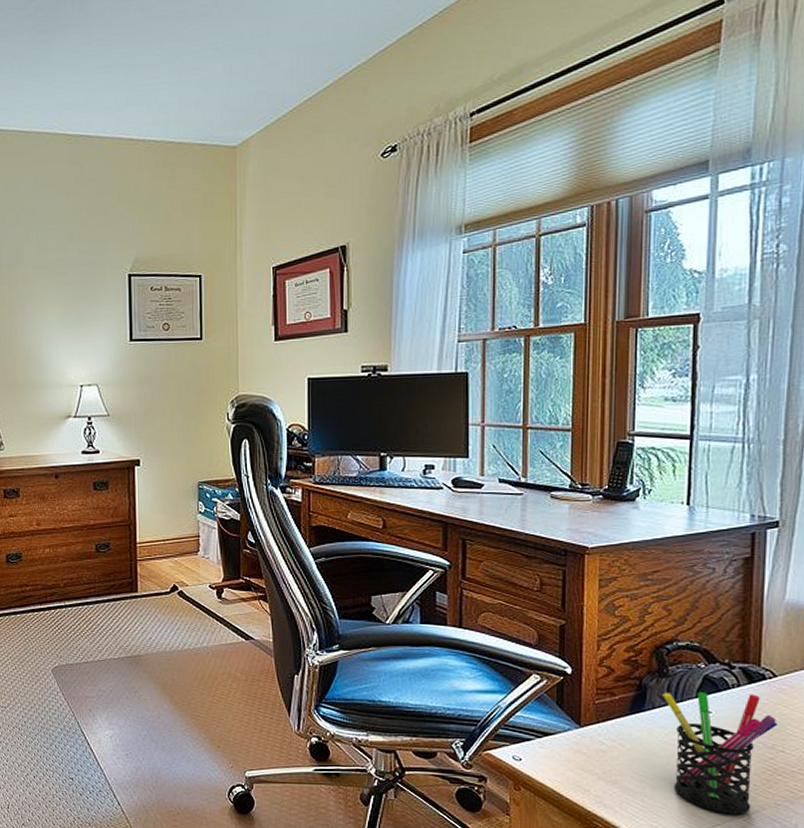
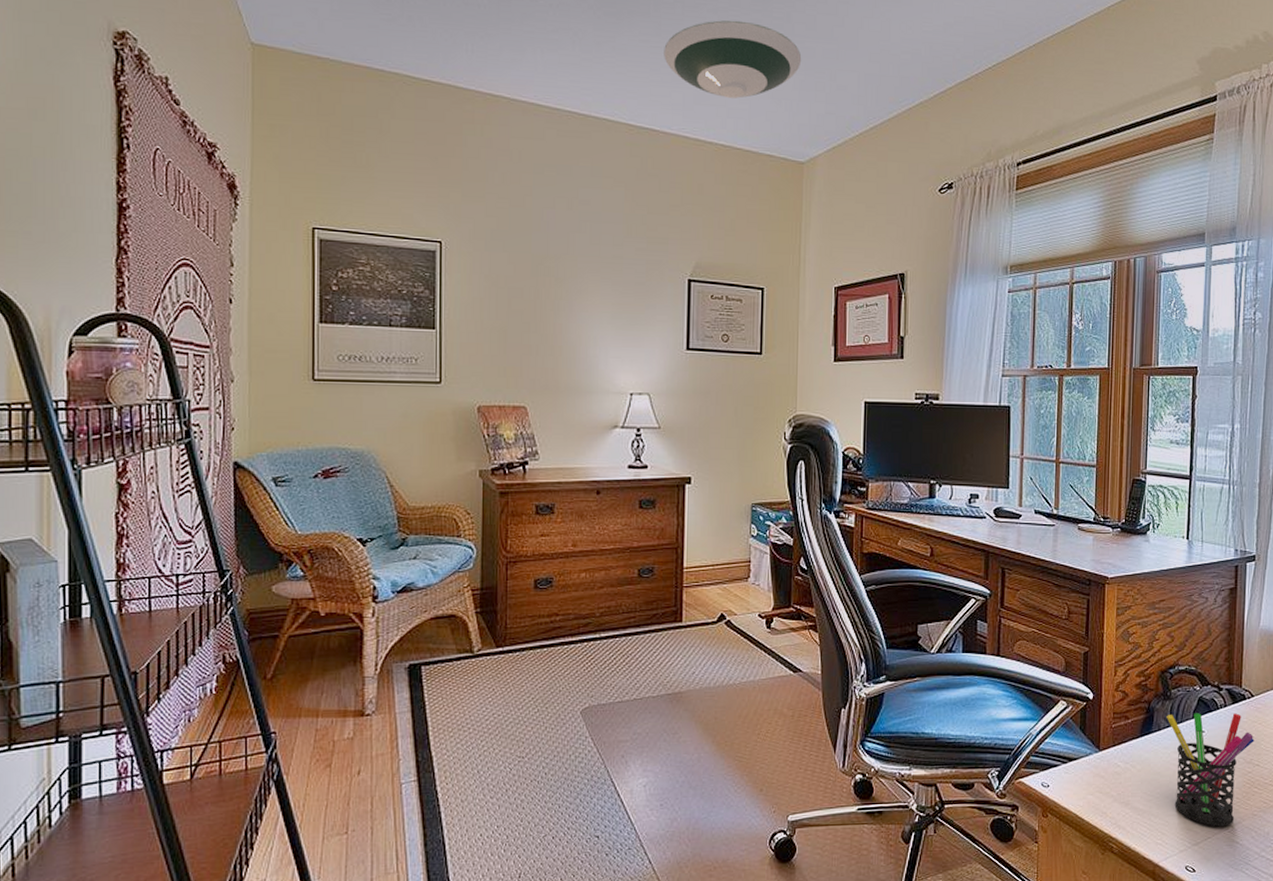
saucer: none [95,14,230,94] -> present [664,20,802,99]

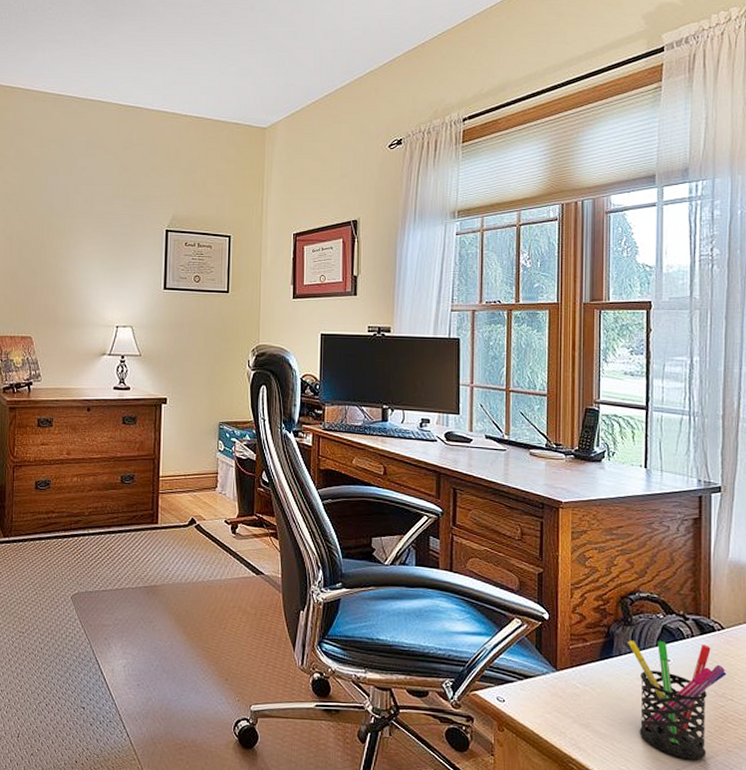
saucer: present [664,20,802,99] -> none [147,13,264,77]

